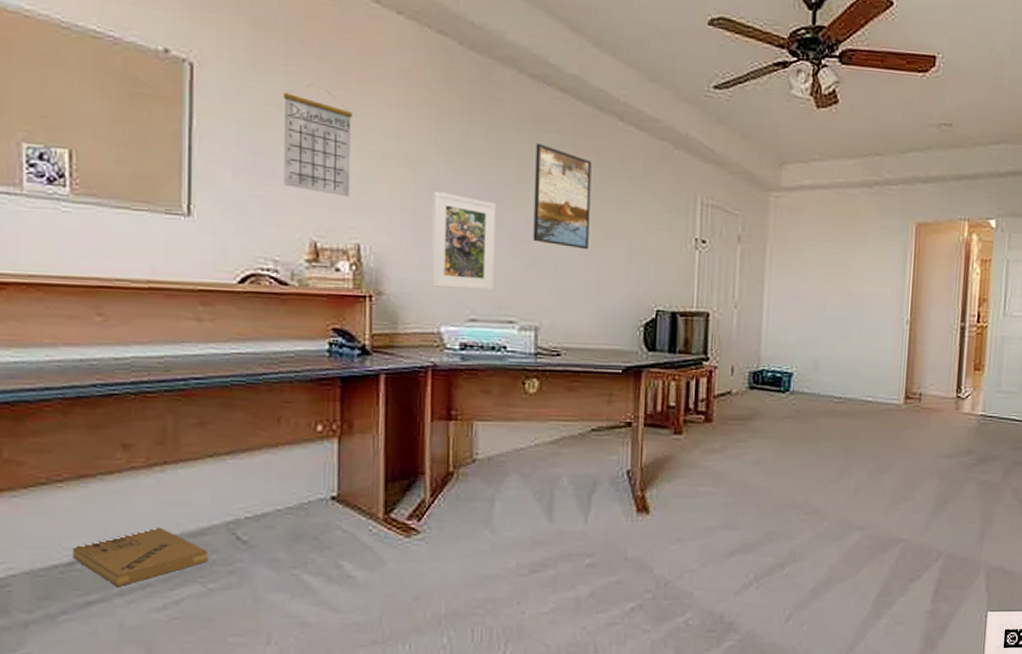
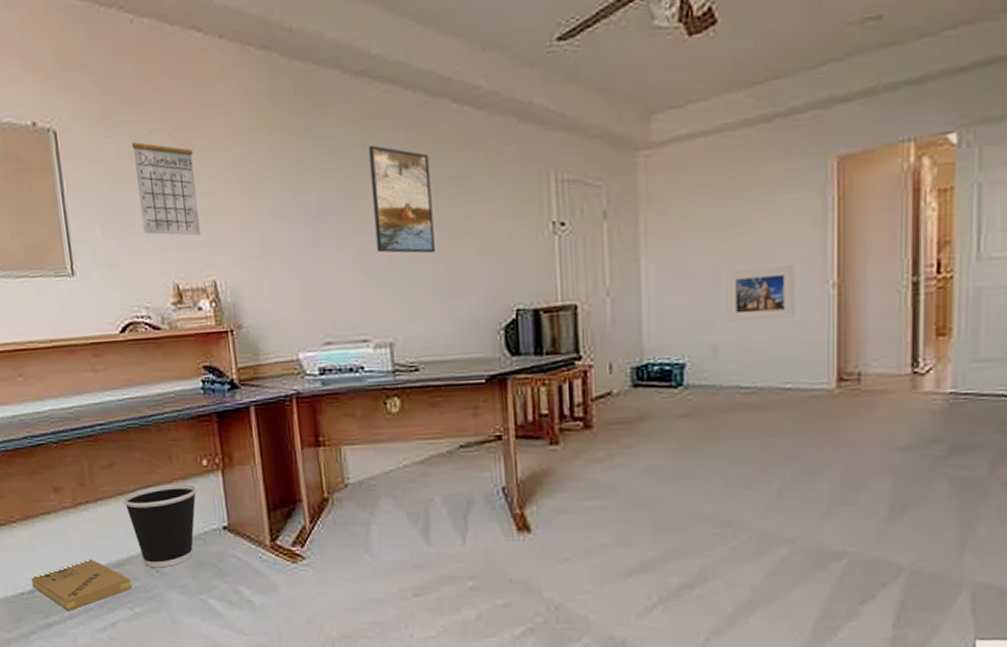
wastebasket: none [211,448,306,539] -> present [122,483,197,568]
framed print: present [430,190,497,292] -> none [275,214,345,314]
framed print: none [828,300,881,345] -> present [726,265,795,321]

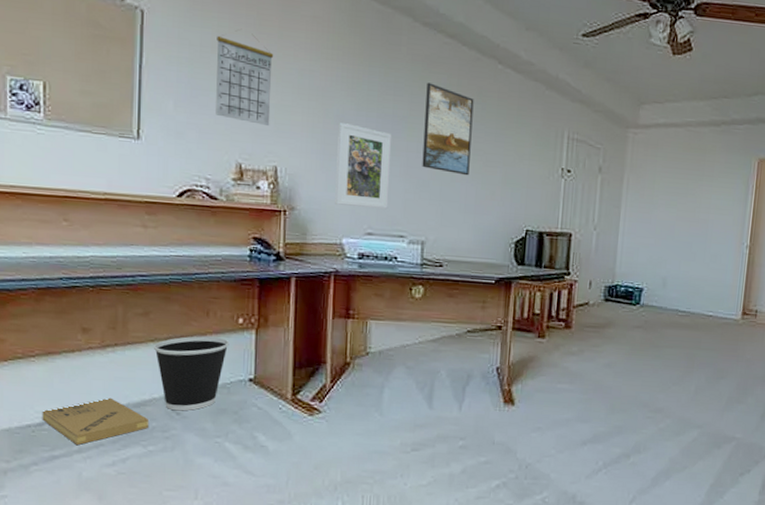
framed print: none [275,214,345,314] -> present [335,122,392,210]
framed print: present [726,265,795,321] -> none [675,225,724,266]

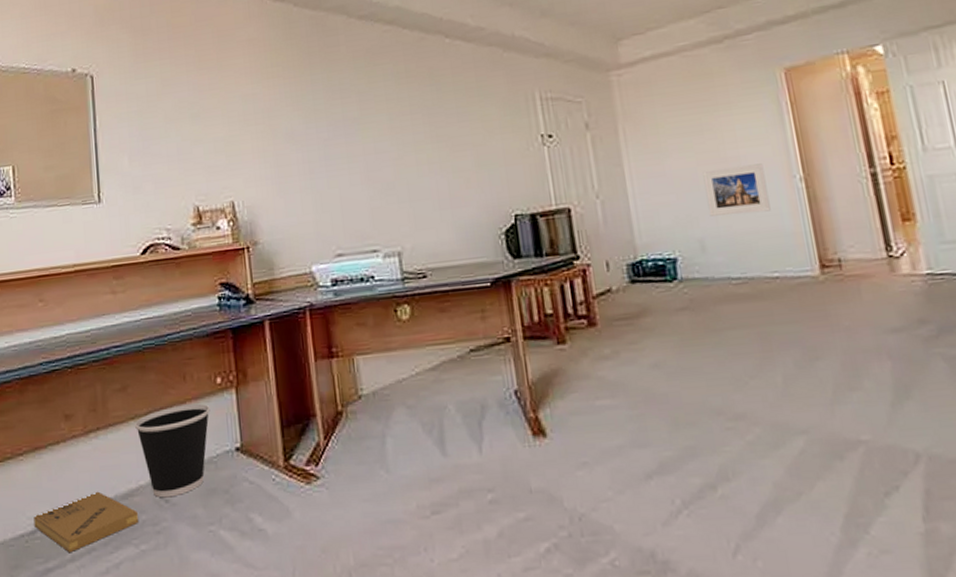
calendar: present [216,30,274,125] -> none [161,72,221,162]
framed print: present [335,122,392,210] -> none [289,139,355,230]
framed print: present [422,82,474,176] -> none [373,76,437,169]
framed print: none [675,225,724,266] -> present [702,163,771,216]

